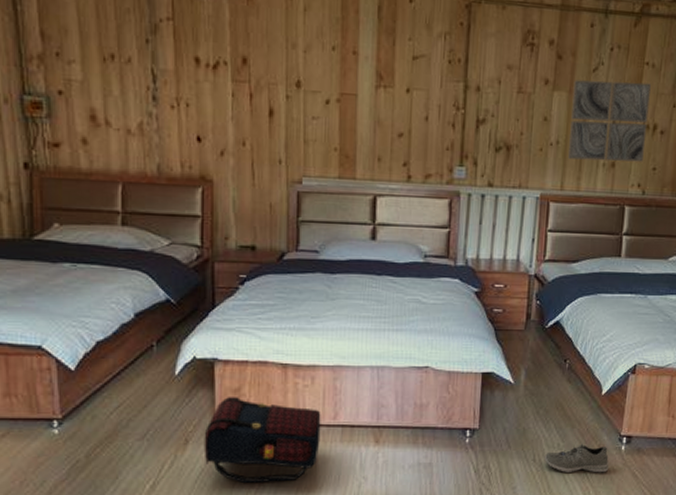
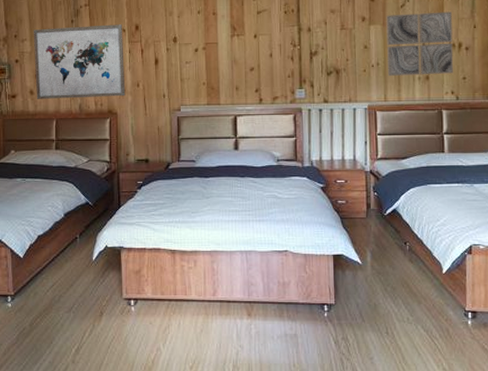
wall art: none [86,47,226,158] -> present [33,24,126,99]
satchel: present [204,397,321,484] -> none [114,277,204,350]
sneaker: present [544,443,610,473] -> none [396,318,459,346]

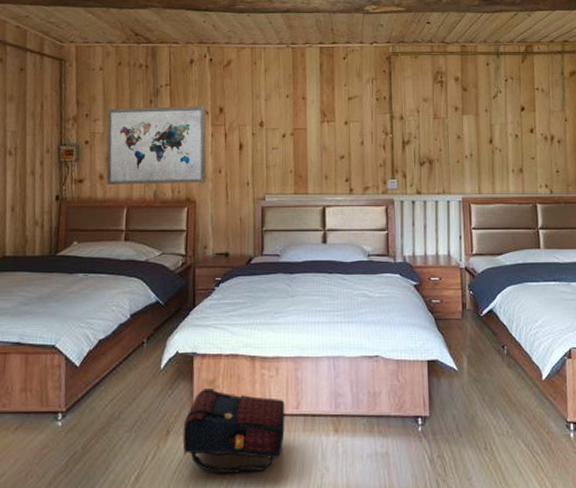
satchel: none [114,277,204,350] -> present [182,388,285,475]
wall art: present [386,11,454,76] -> none [479,104,547,168]

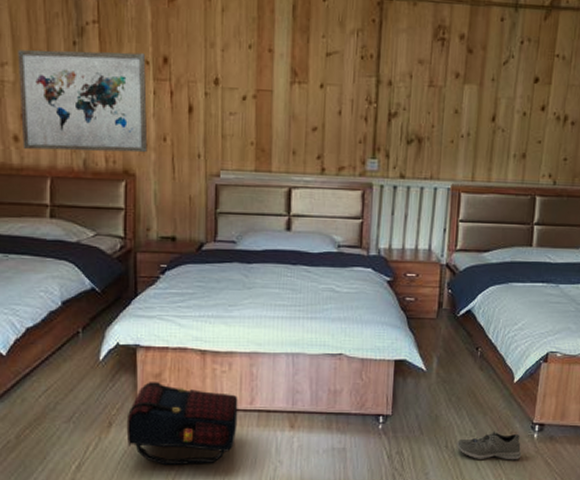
sneaker: none [495,430,561,463] -> present [456,430,522,460]

